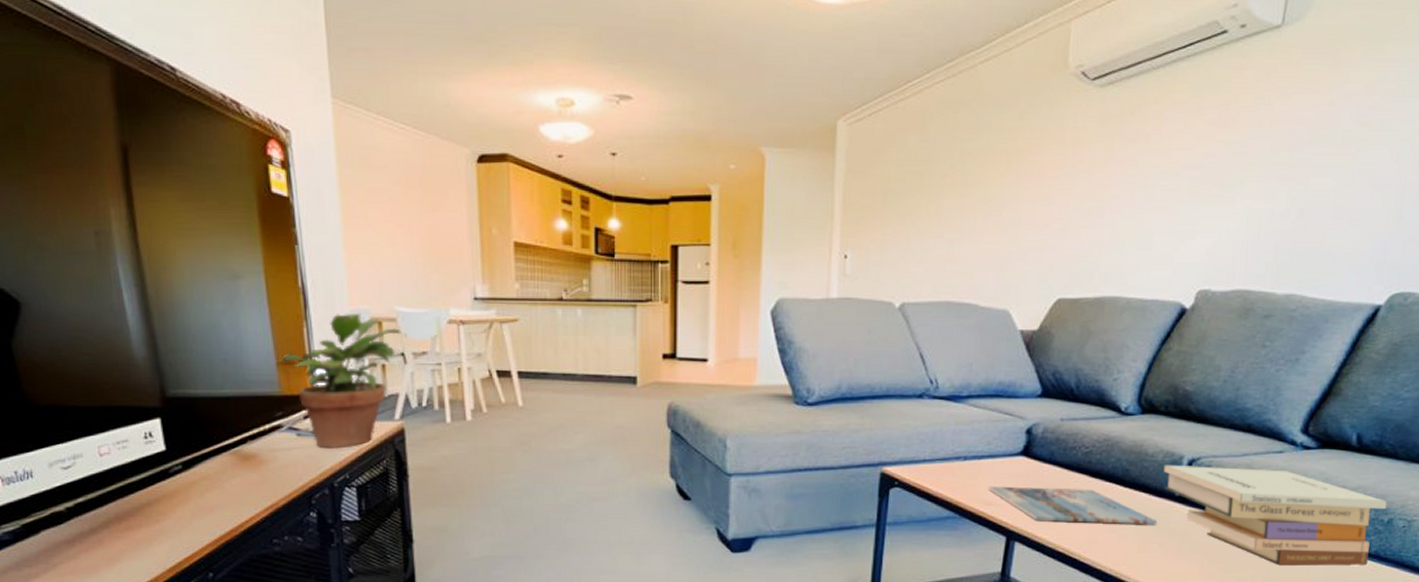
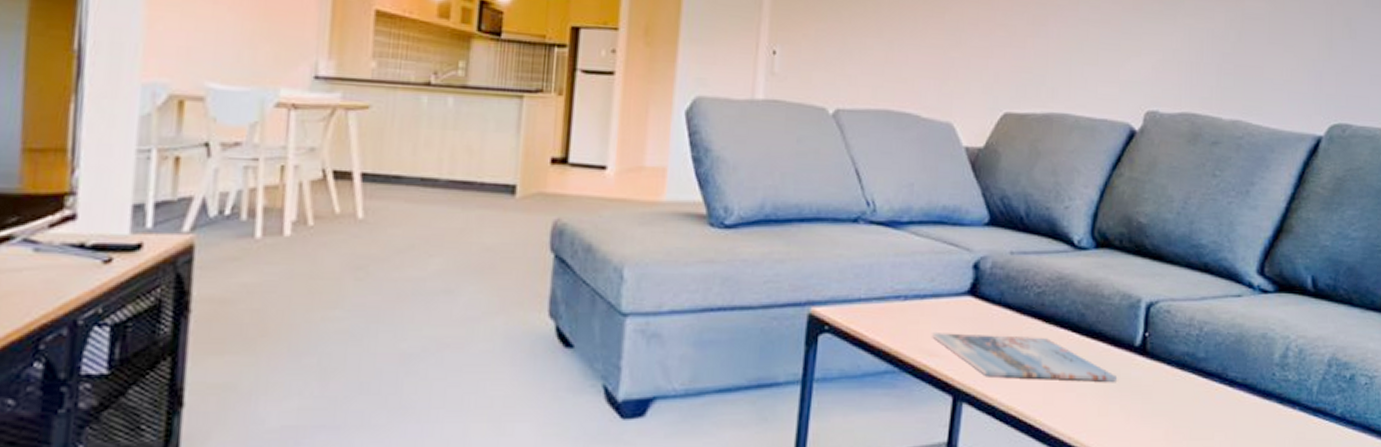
potted plant: present [281,313,401,449] -> none [28,86,209,271]
books: present [1163,465,1388,565] -> none [1121,309,1348,431]

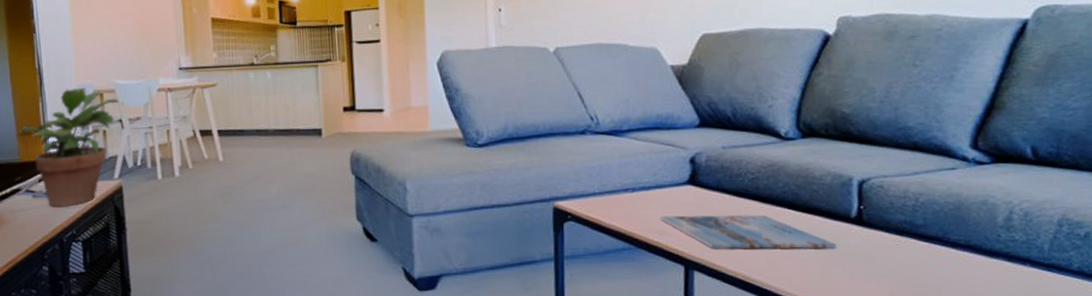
potted plant: none [28,86,209,271] -> present [20,87,119,208]

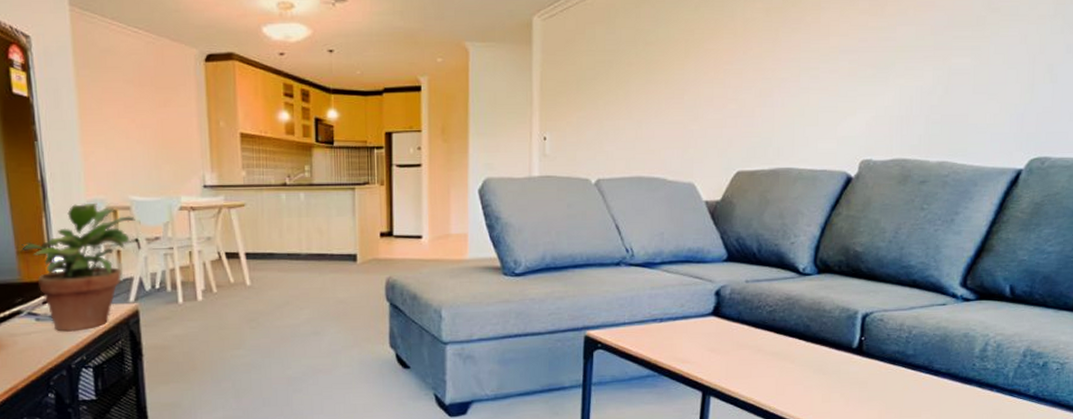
magazine: present [660,215,837,249] -> none [684,345,838,376]

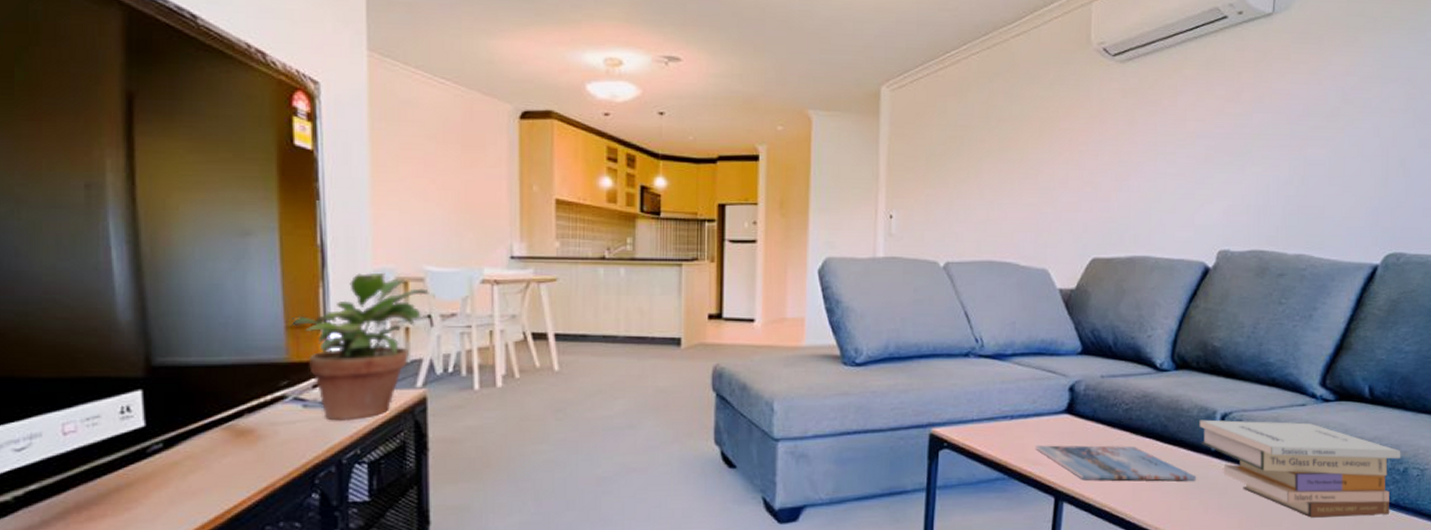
magazine: none [684,345,838,376] -> present [1035,445,1197,481]
books: none [841,319,1041,409] -> present [1199,419,1401,518]

